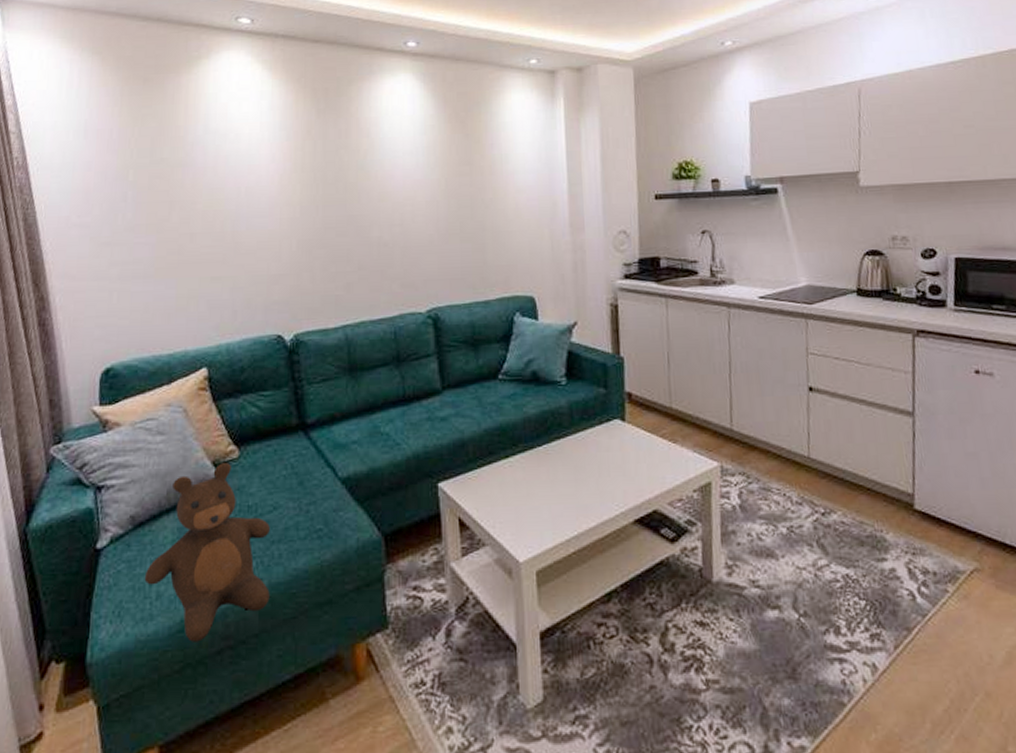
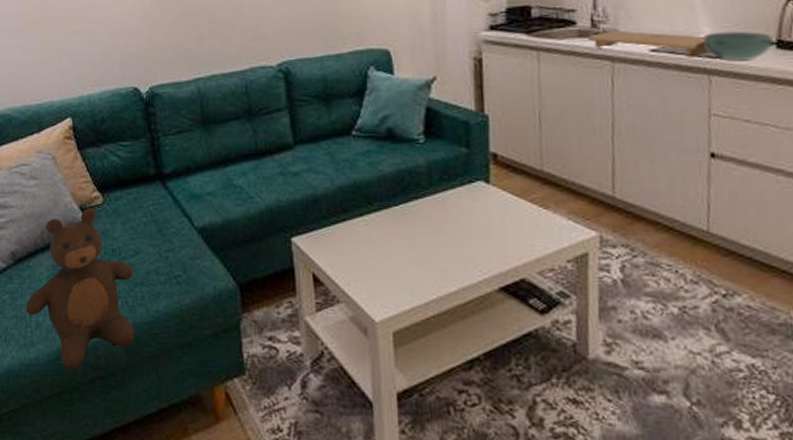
cutting board: none [707,280,806,304] -> present [587,30,709,58]
bowl: none [800,280,855,307] -> present [702,31,774,61]

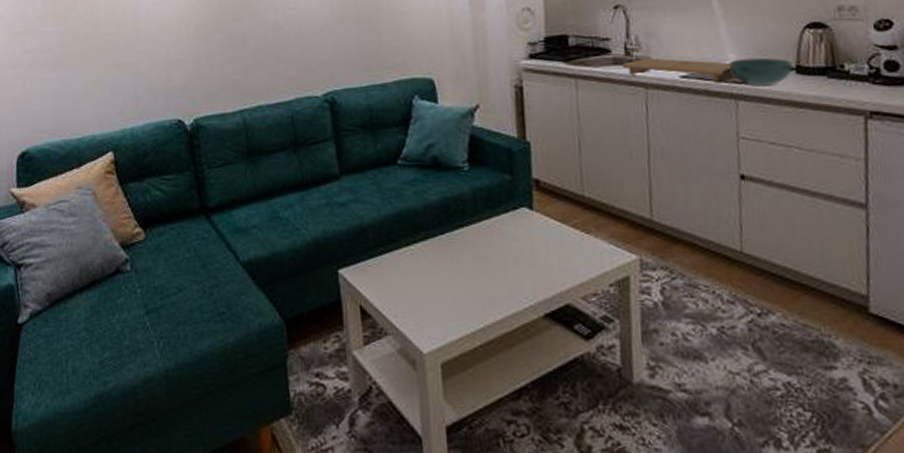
teddy bear: present [25,208,135,370] -> none [61,245,177,417]

